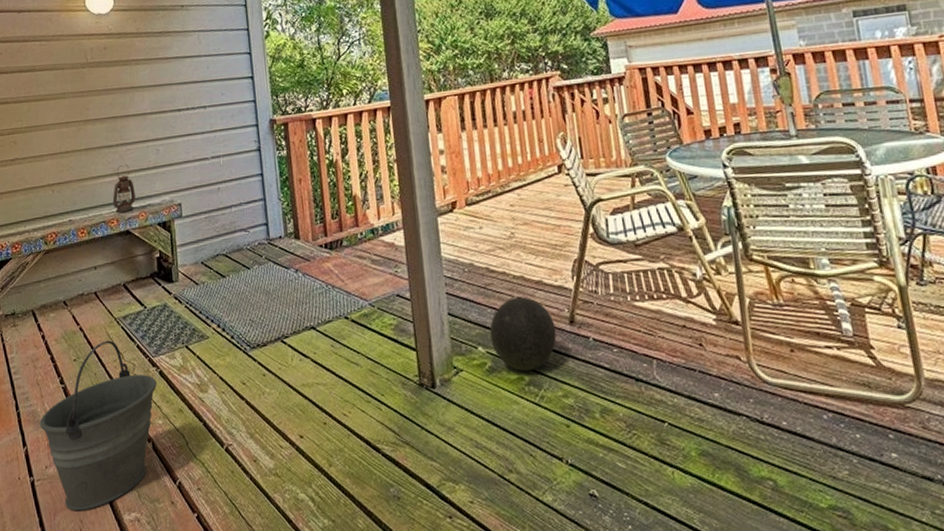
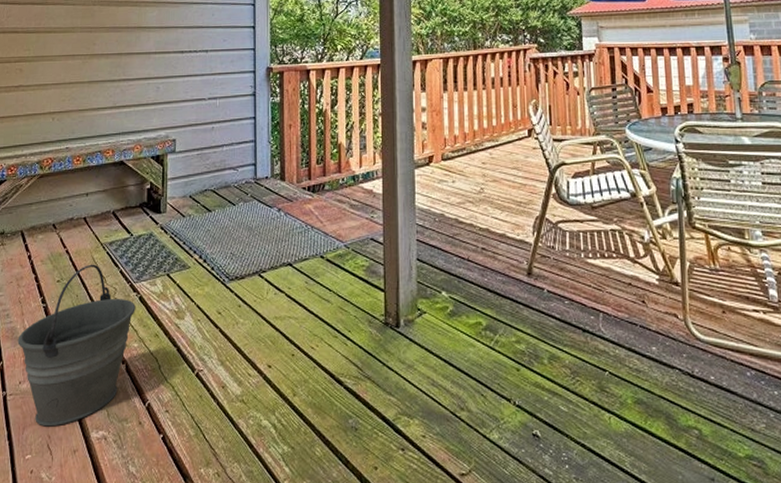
lantern: present [112,164,136,214] -> none [110,98,132,145]
ball: present [489,296,557,371] -> none [454,248,514,316]

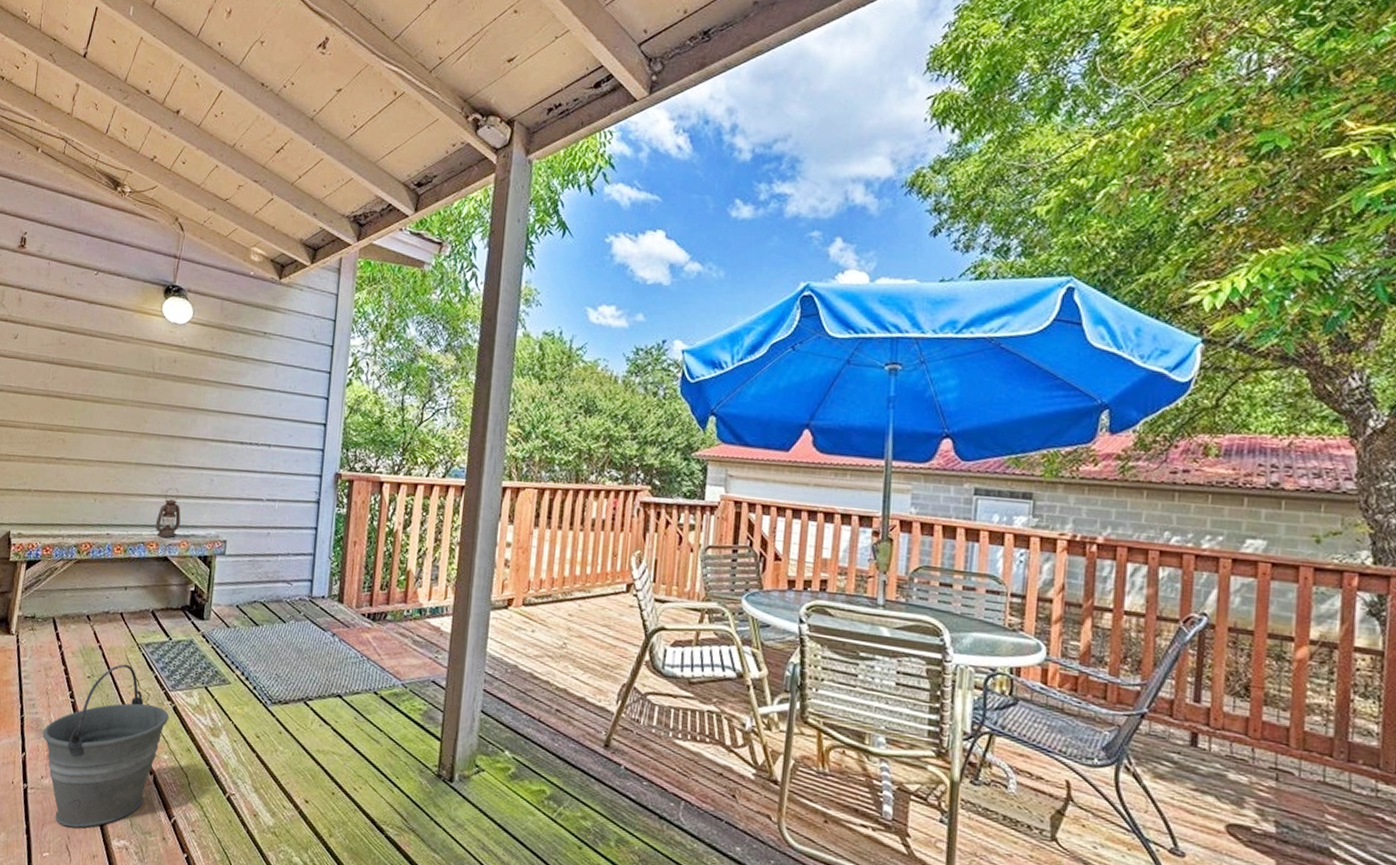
lantern: none [110,98,132,145] -> present [155,487,181,539]

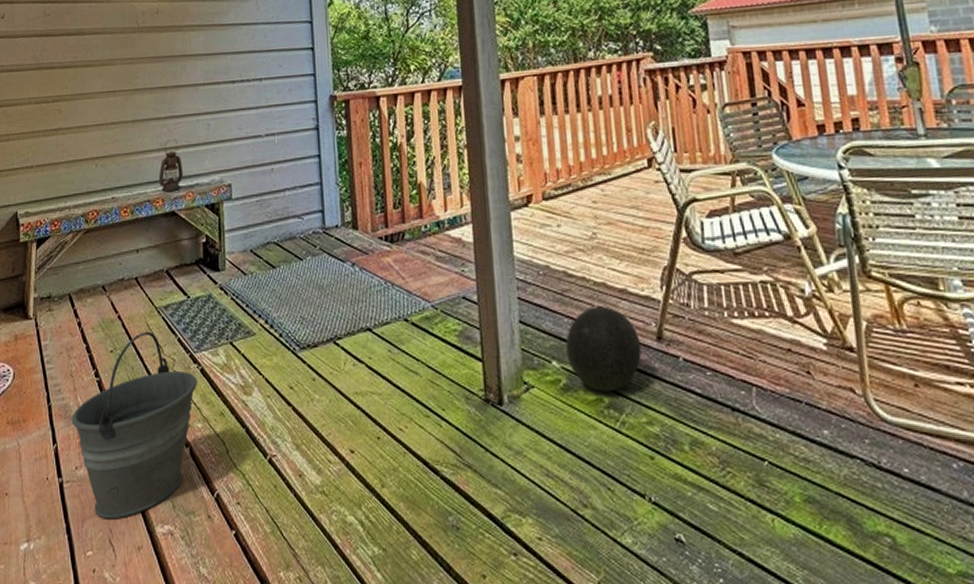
ball: none [519,708,589,786] -> present [565,306,642,391]

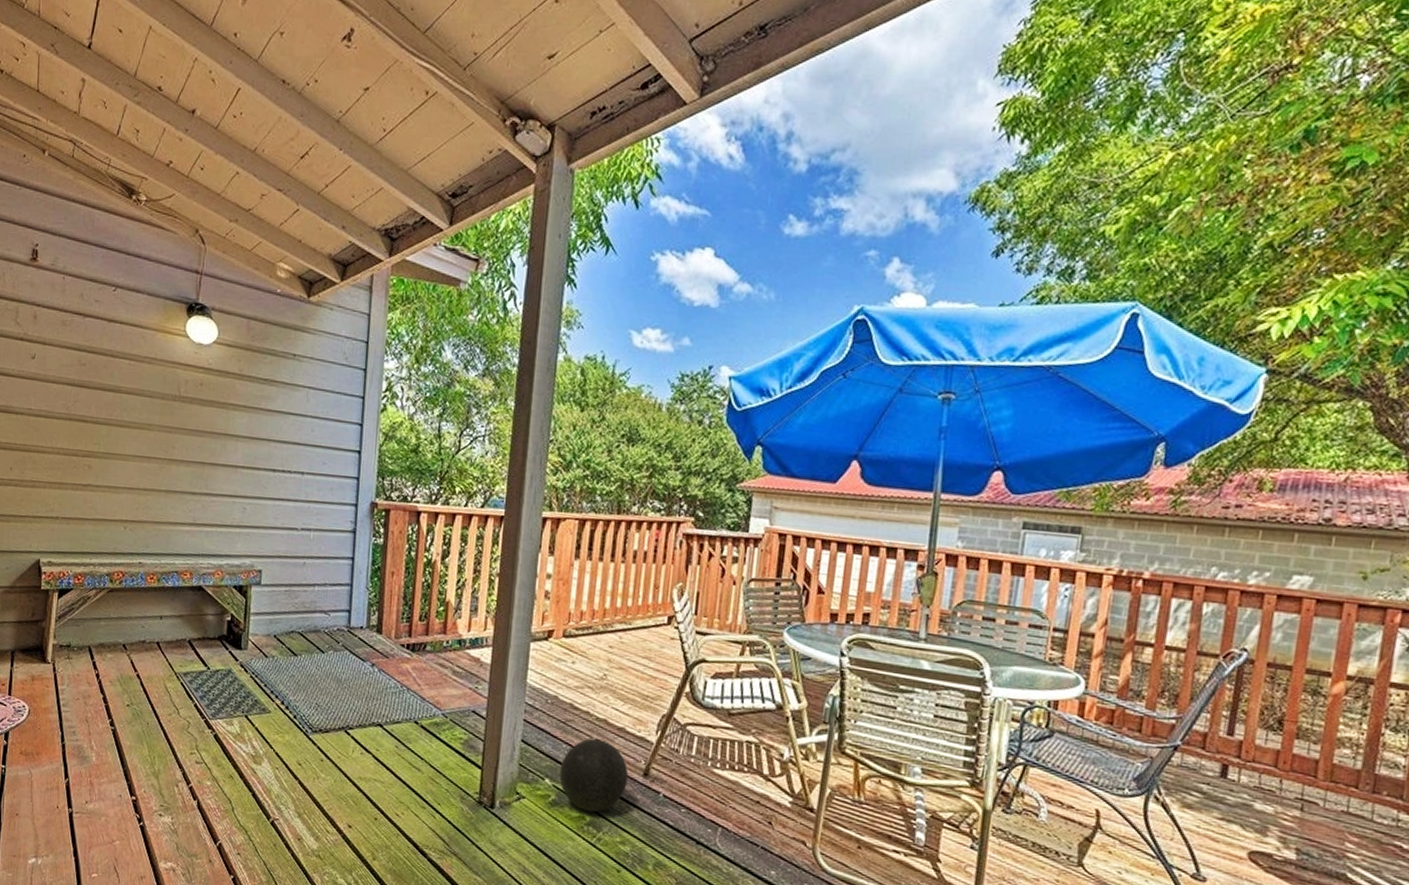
bucket: present [71,331,197,519] -> none [84,692,210,851]
lantern: present [158,138,183,193] -> none [188,515,214,568]

